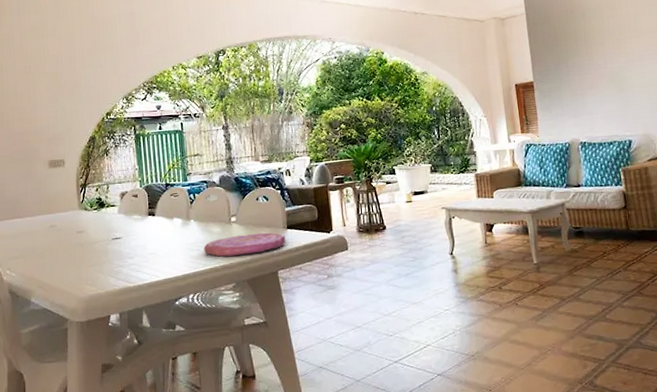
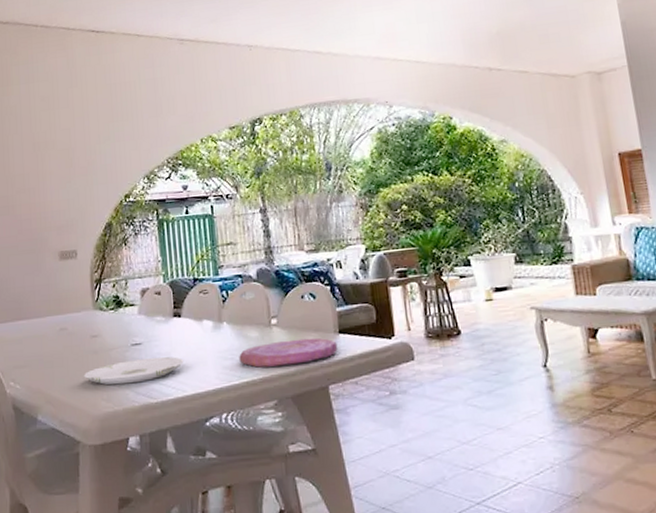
plate: none [71,248,157,273] -> present [83,357,184,385]

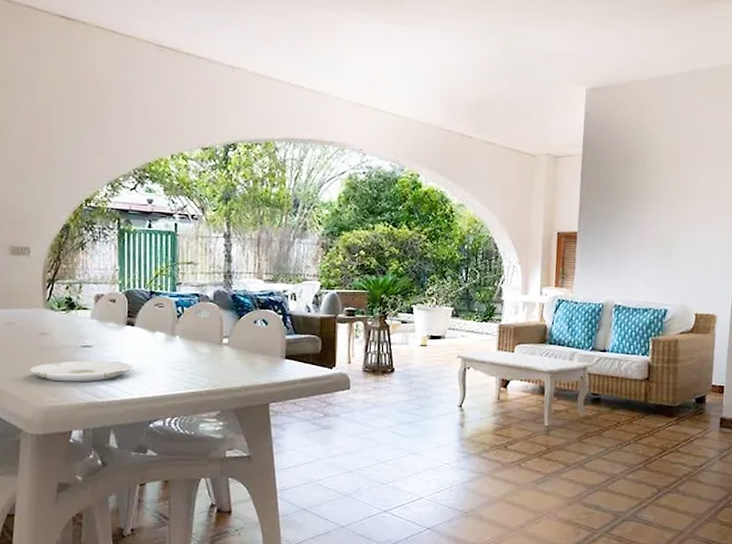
plate: present [239,337,338,368] -> none [188,359,282,382]

